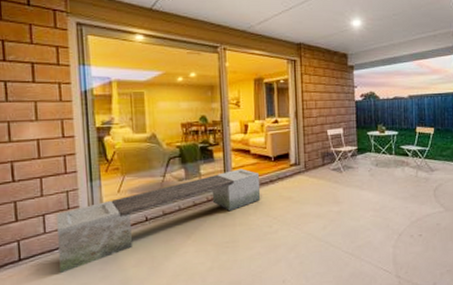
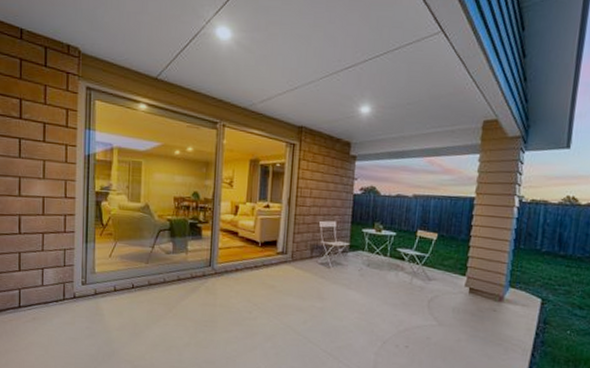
garden bench: present [56,168,261,274] -> none [53,250,245,326]

